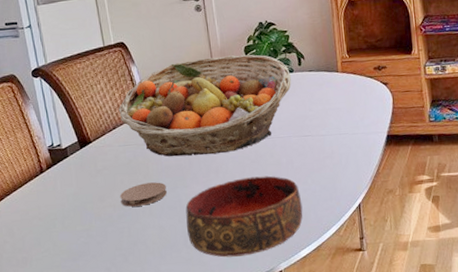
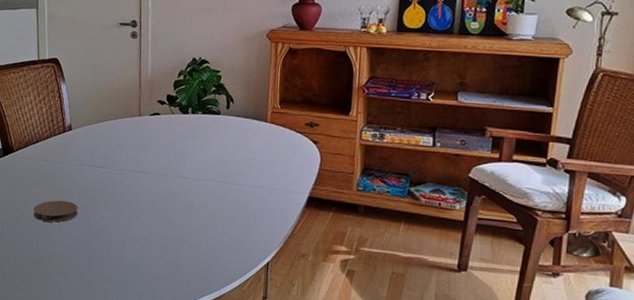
fruit basket: present [119,54,291,157] -> none [43,86,217,185]
bowl: present [185,175,303,258] -> none [92,213,209,292]

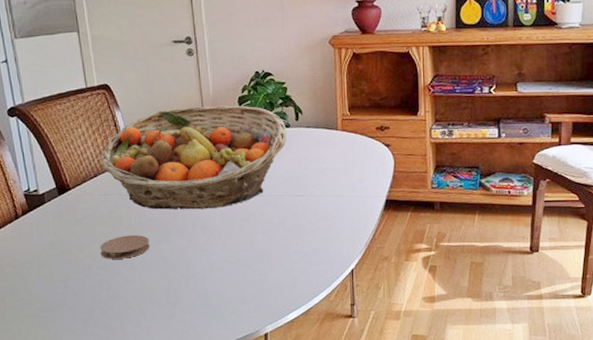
fruit basket: none [43,86,217,185] -> present [101,105,287,210]

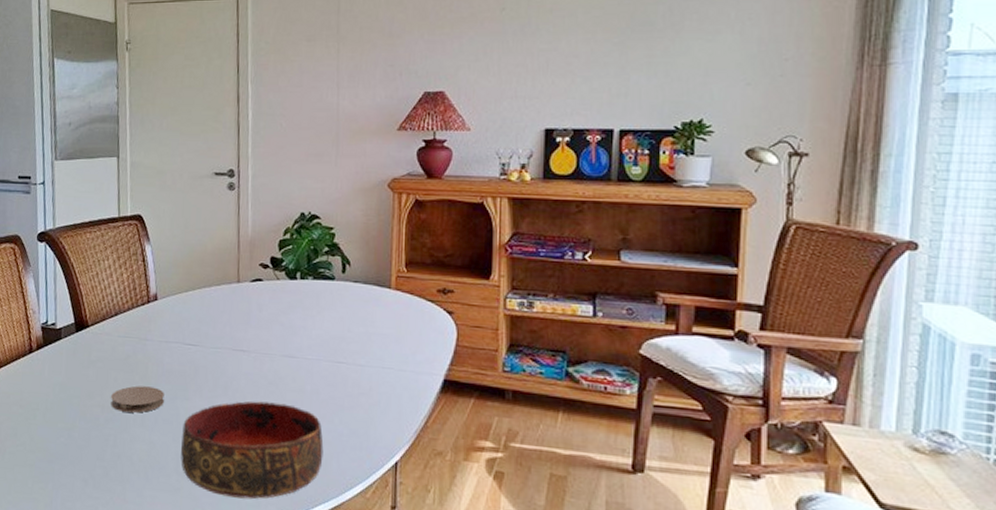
fruit basket: present [101,105,287,210] -> none [124,247,331,367]
bowl: none [169,235,293,317] -> present [181,401,324,500]

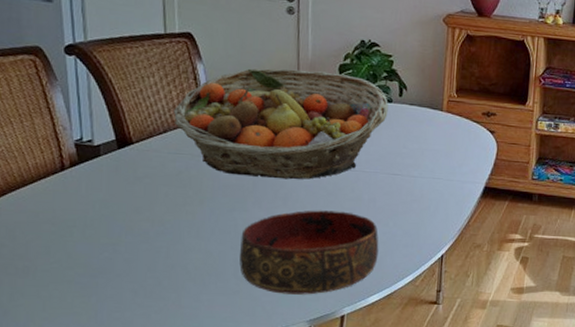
coaster: present [111,385,165,413] -> none [162,200,222,225]
fruit basket: none [124,247,331,367] -> present [173,68,388,180]

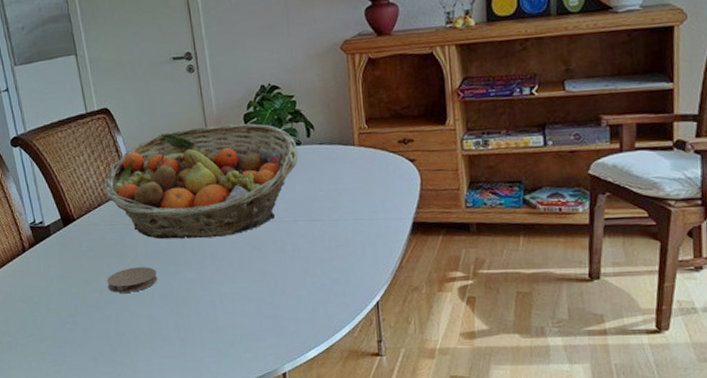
coaster: none [162,200,222,225] -> present [107,267,158,293]
bowl: present [239,210,379,295] -> none [178,264,311,354]

